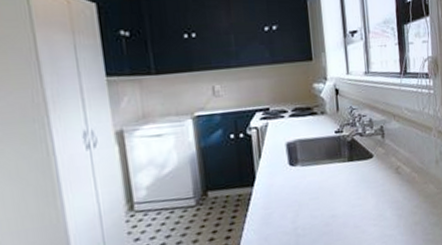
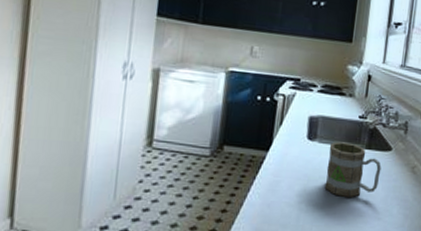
mug: none [312,159,367,214] -> present [324,142,382,198]

